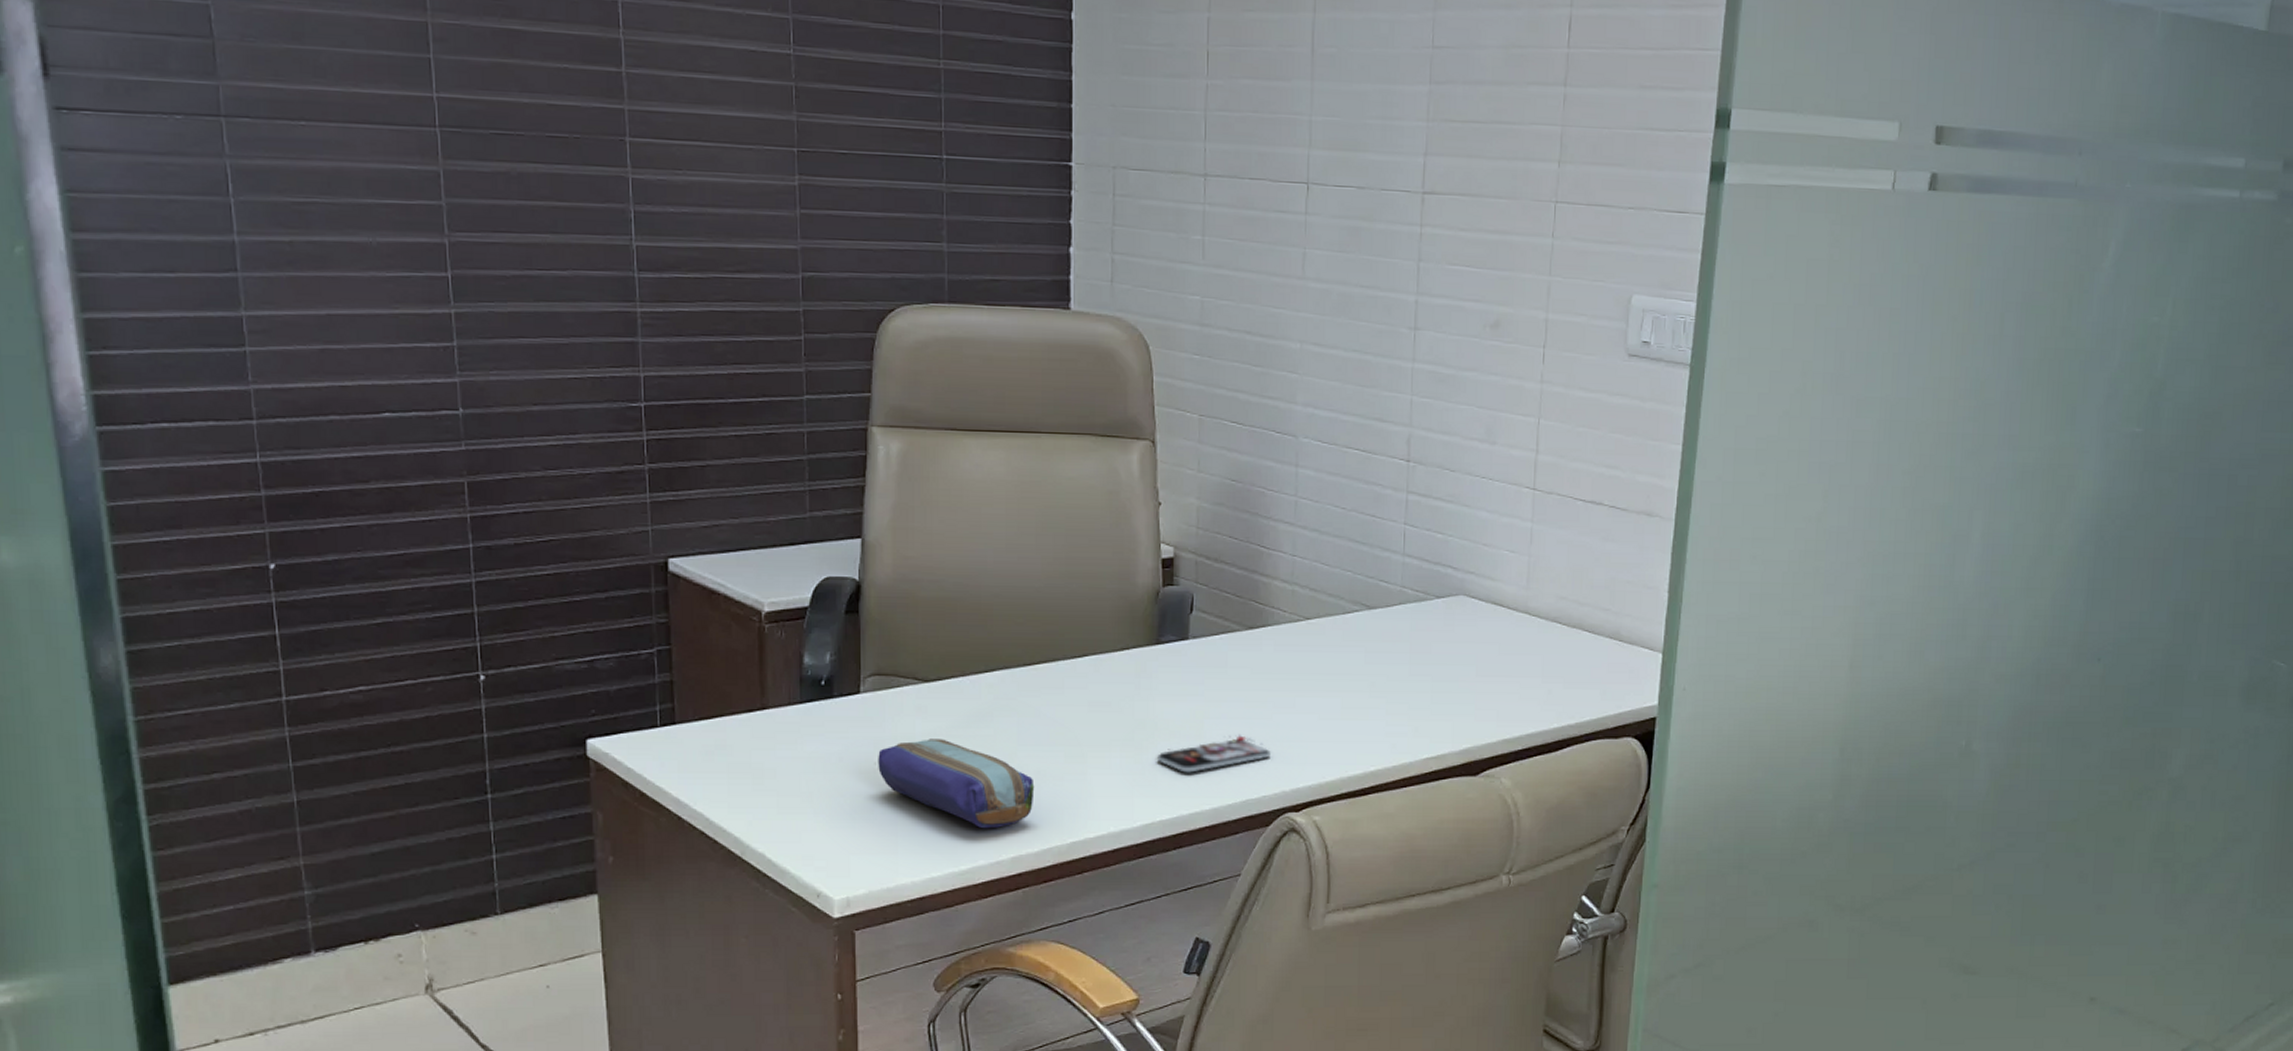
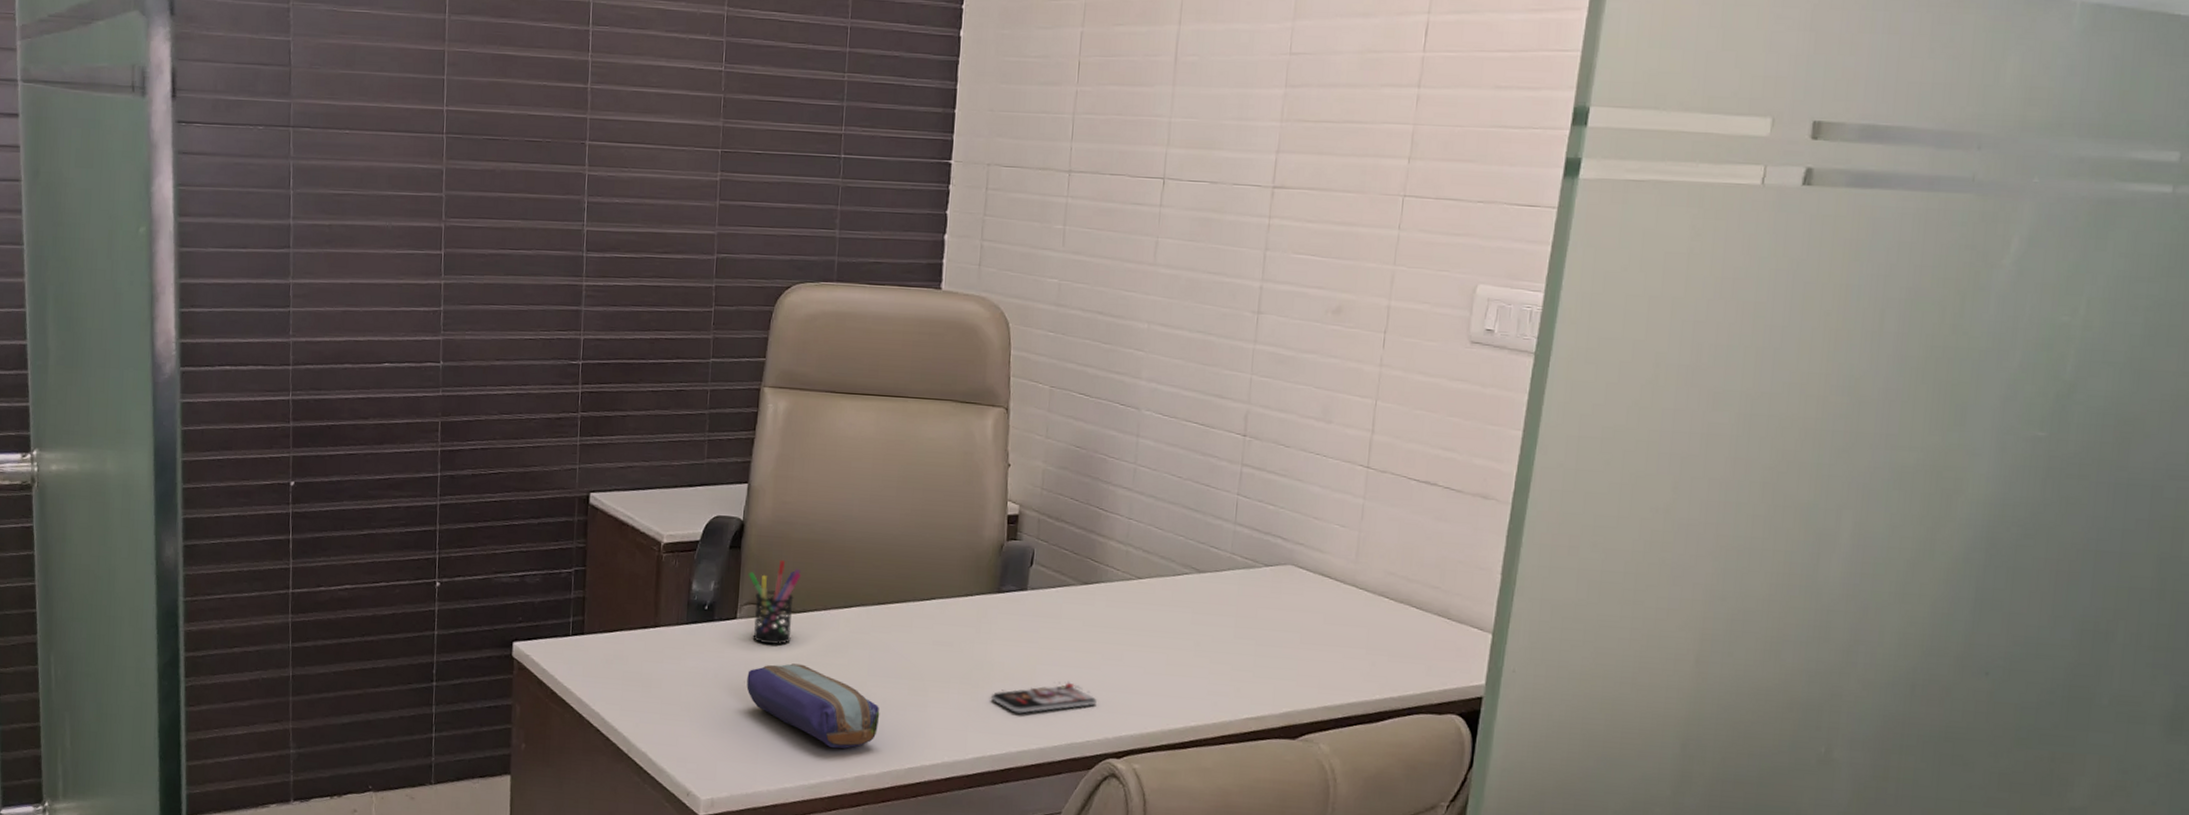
pen holder: none [870,623,933,720] -> present [748,560,802,645]

